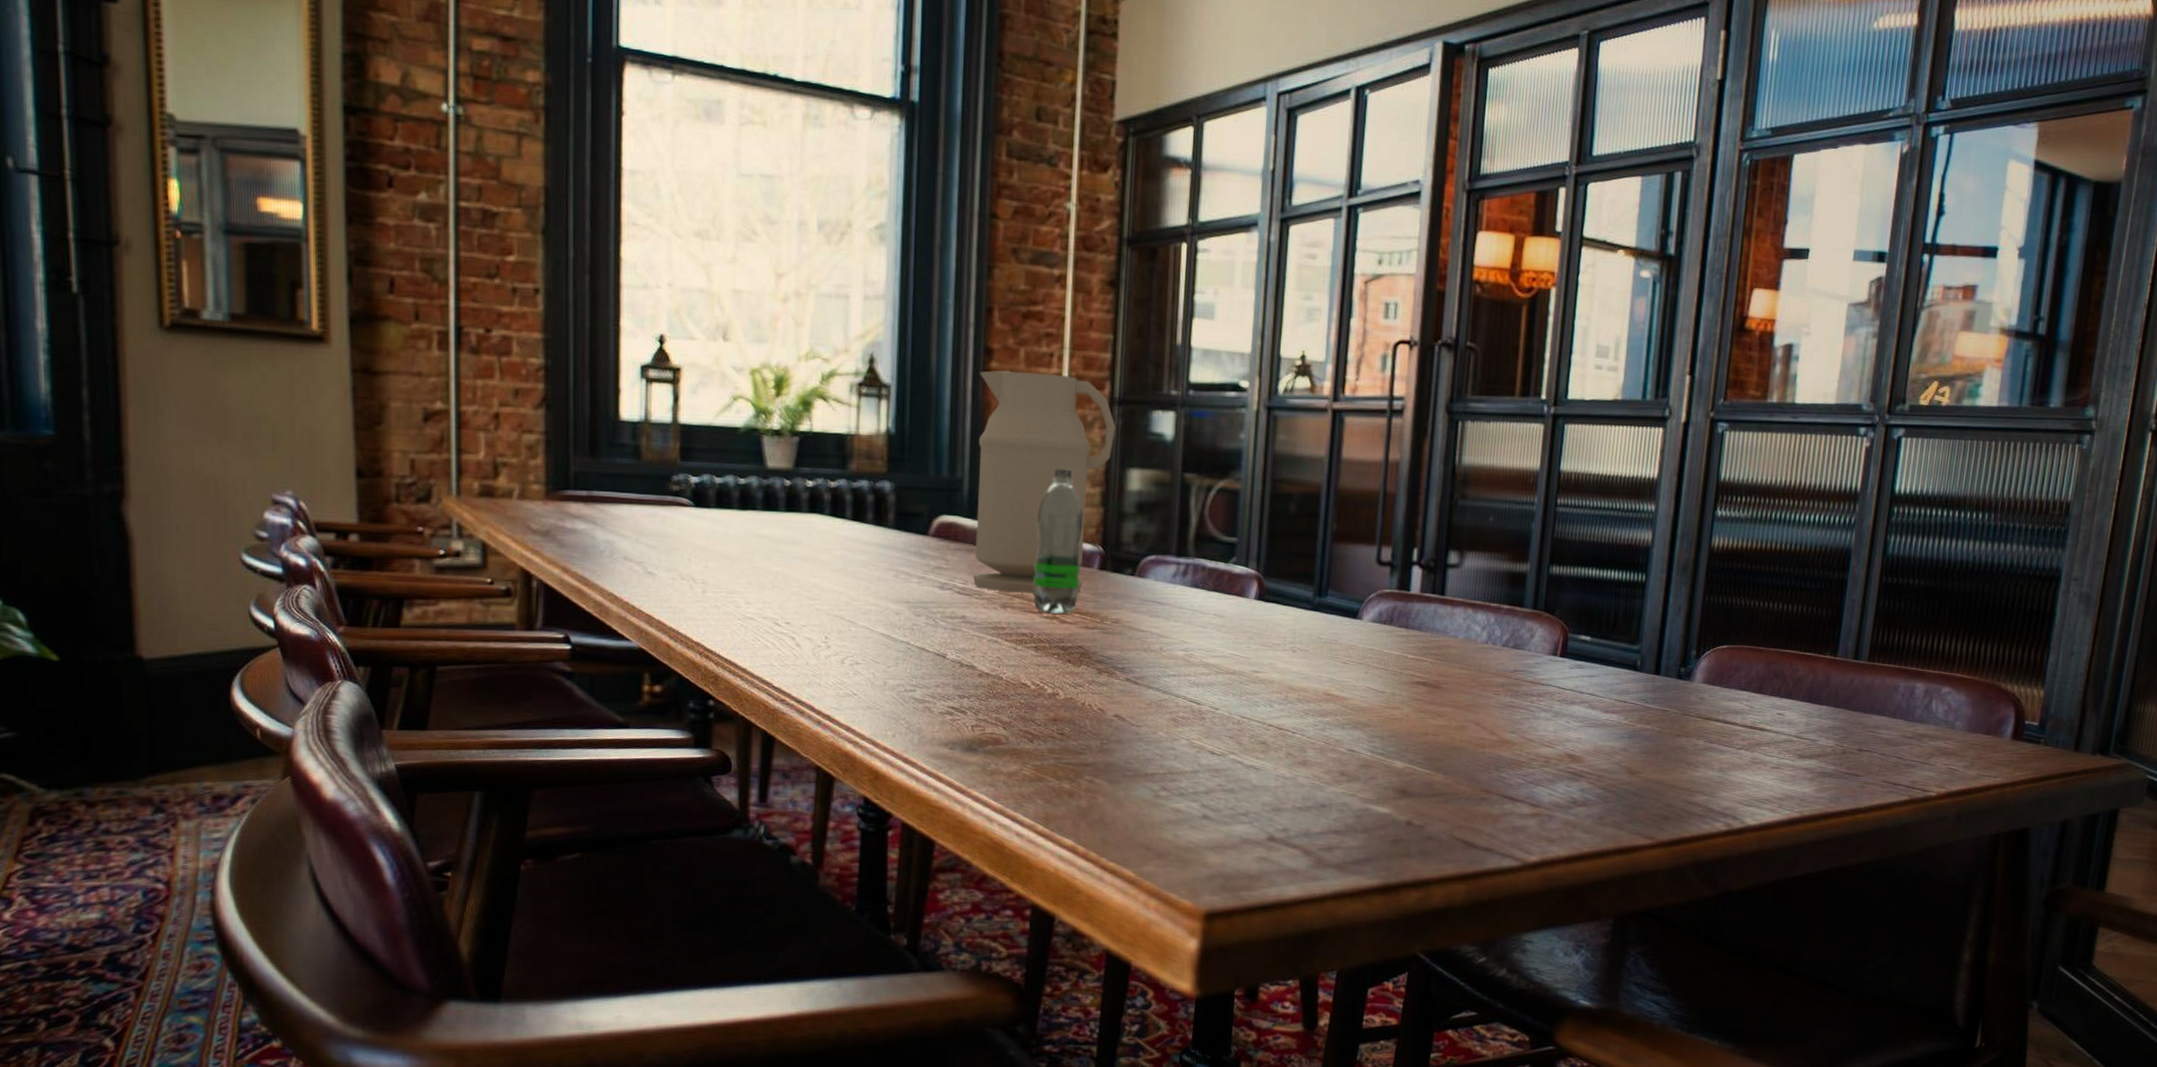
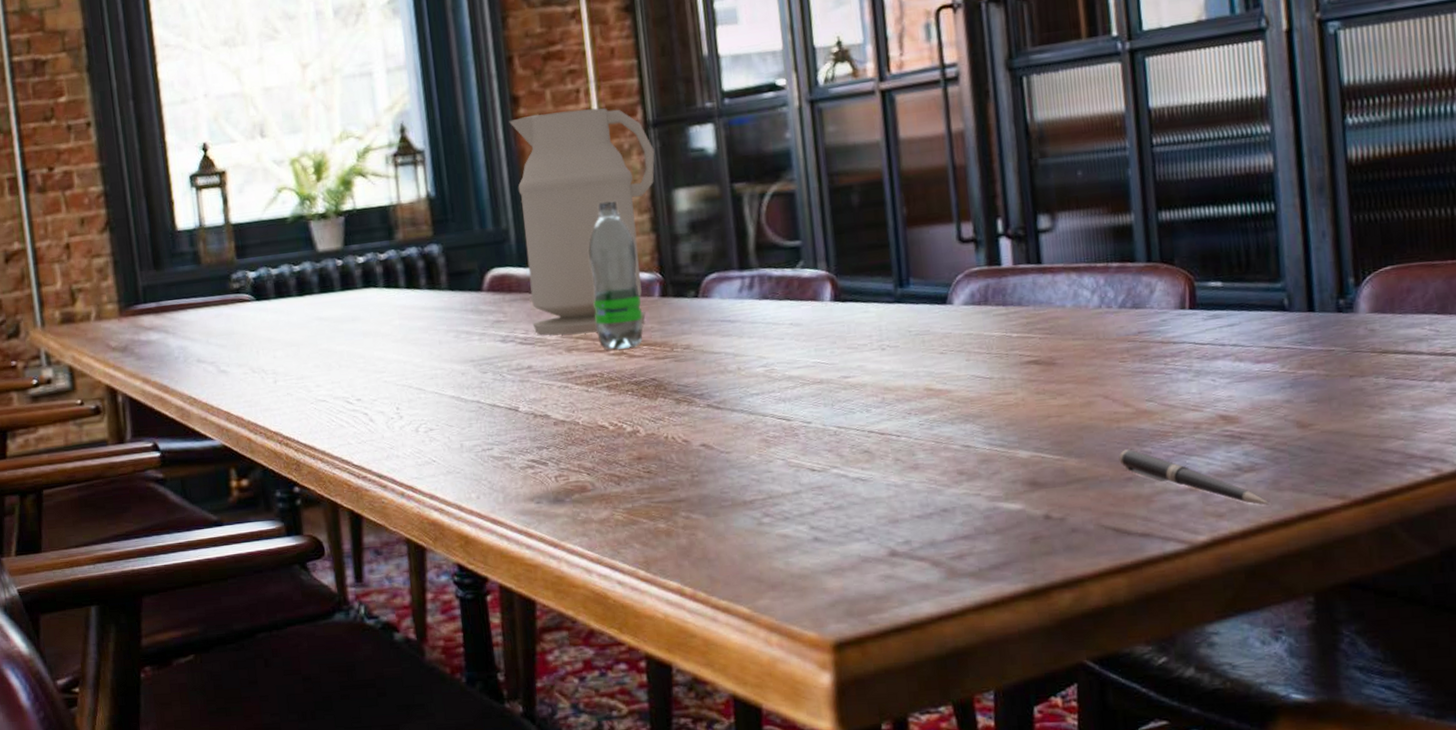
pen: none [1478,772,1593,837] -> present [1118,449,1270,505]

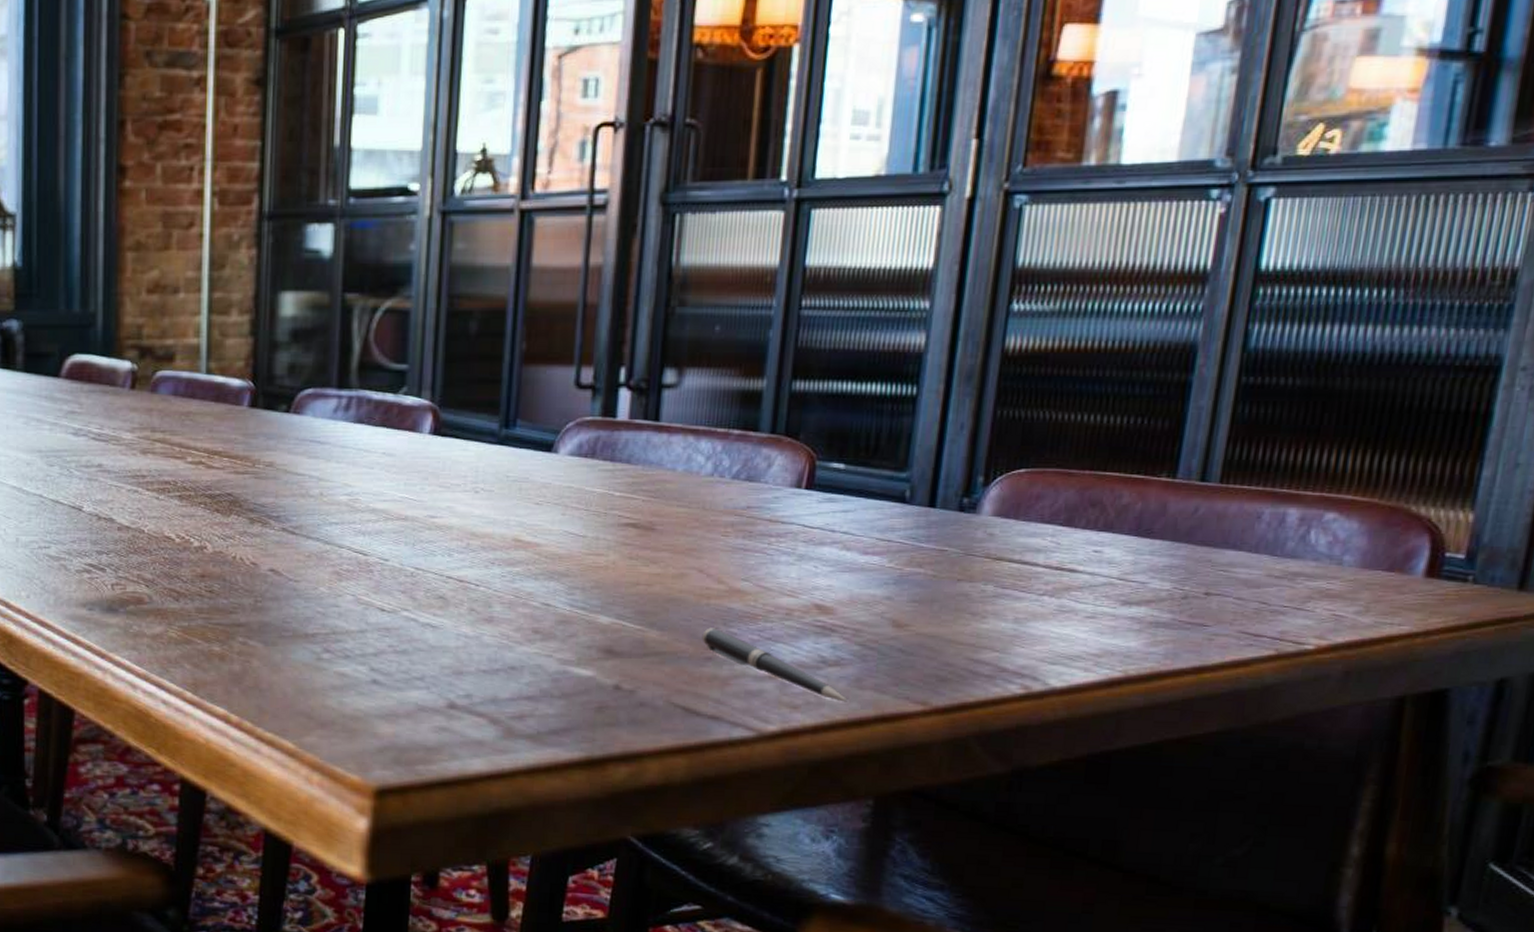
water jug: present [509,107,655,336] -> none [109,189,266,437]
bottle: present [588,201,643,350] -> none [176,296,230,458]

